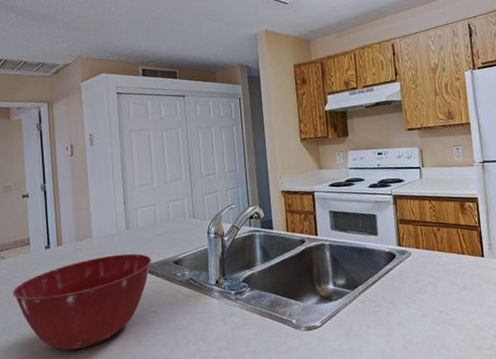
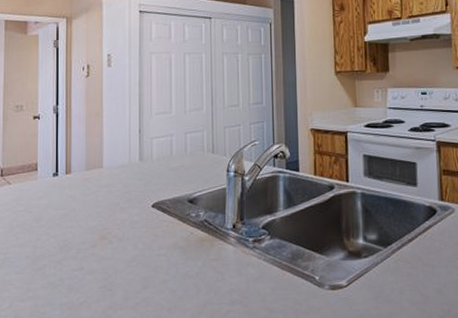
mixing bowl: present [13,253,152,351] -> none [16,187,165,291]

